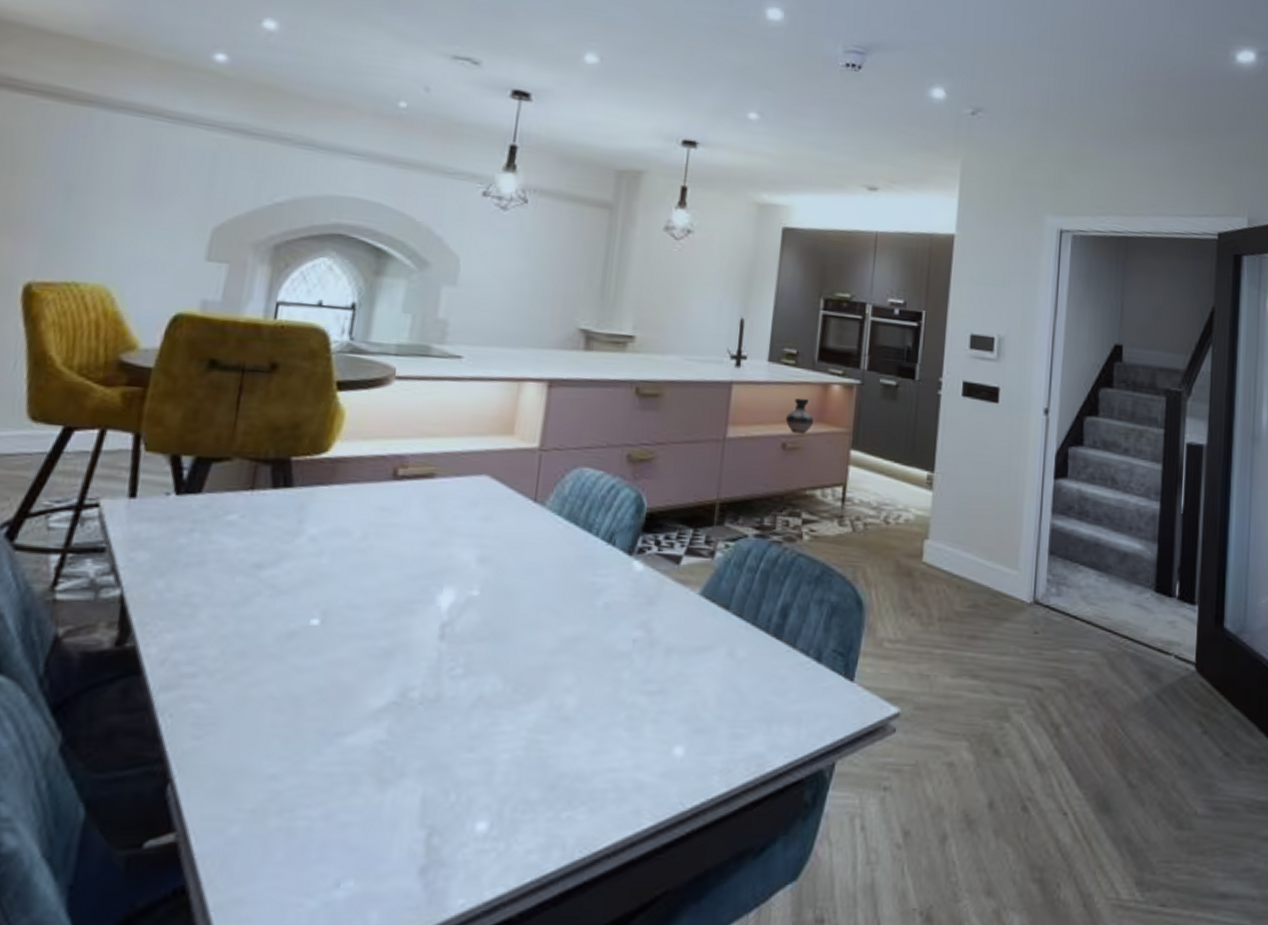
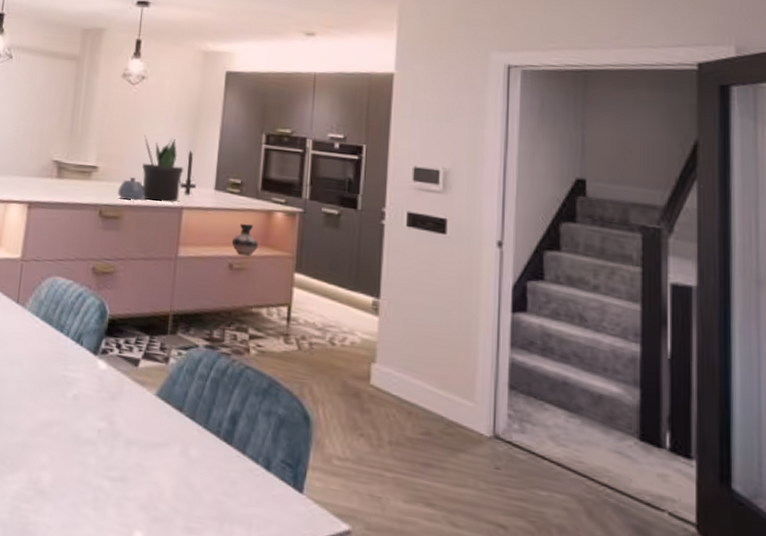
teapot: none [657,348,690,376] -> present [117,177,145,201]
planter: none [687,299,735,377] -> present [142,135,184,203]

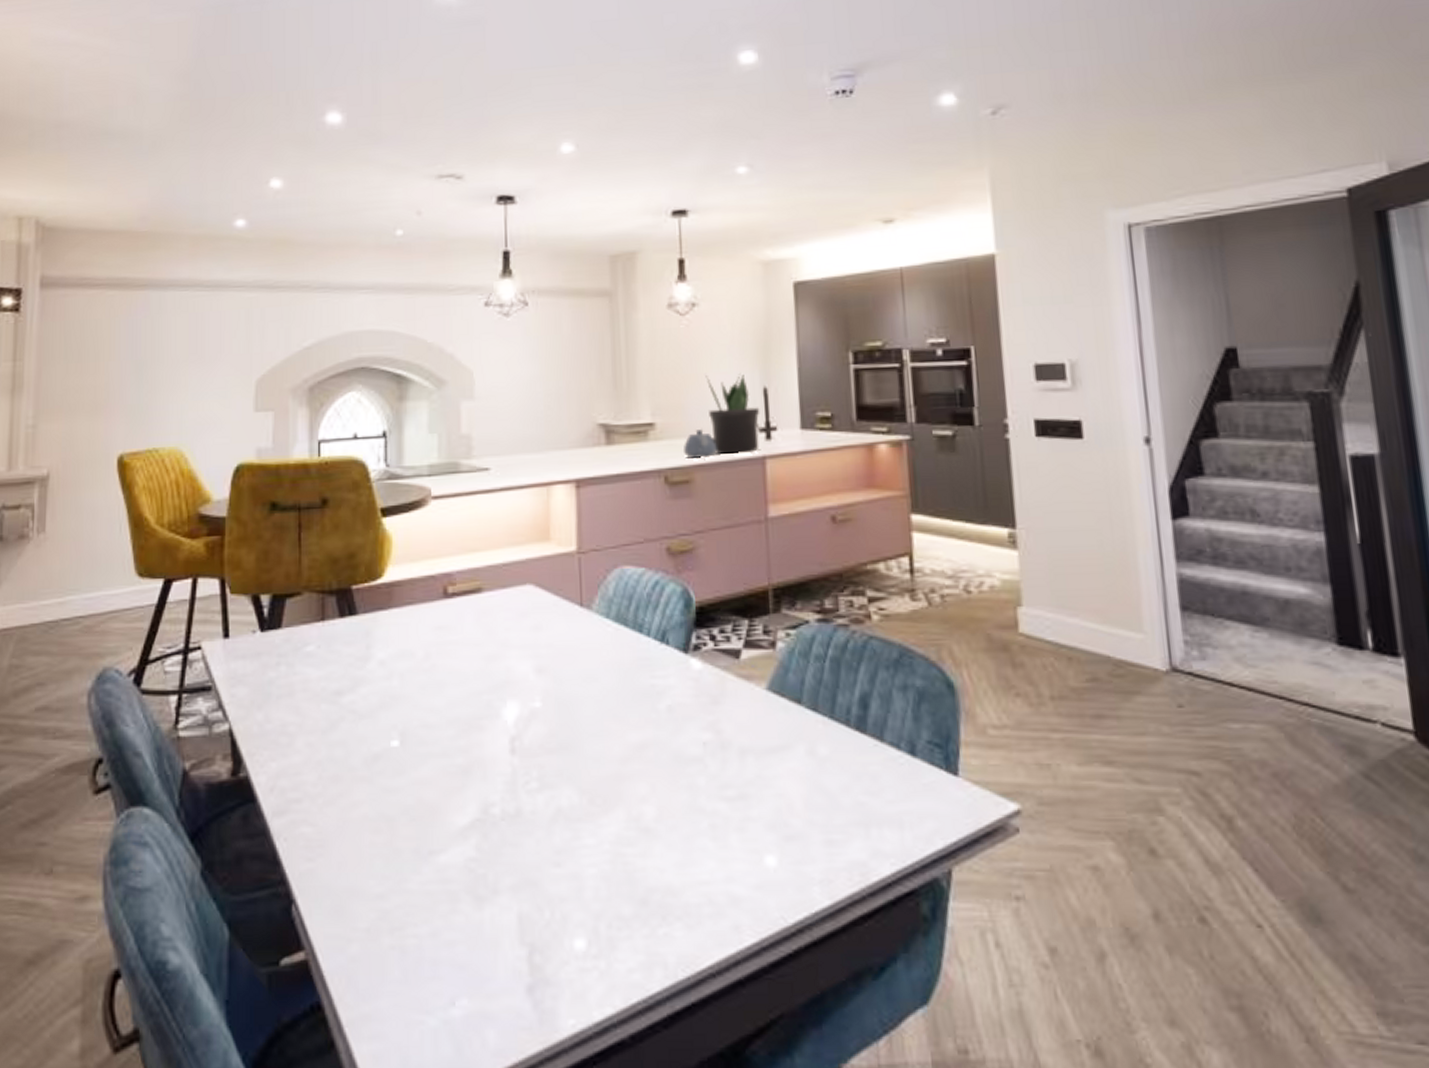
ceramic jug: present [231,224,258,257] -> none [830,465,863,504]

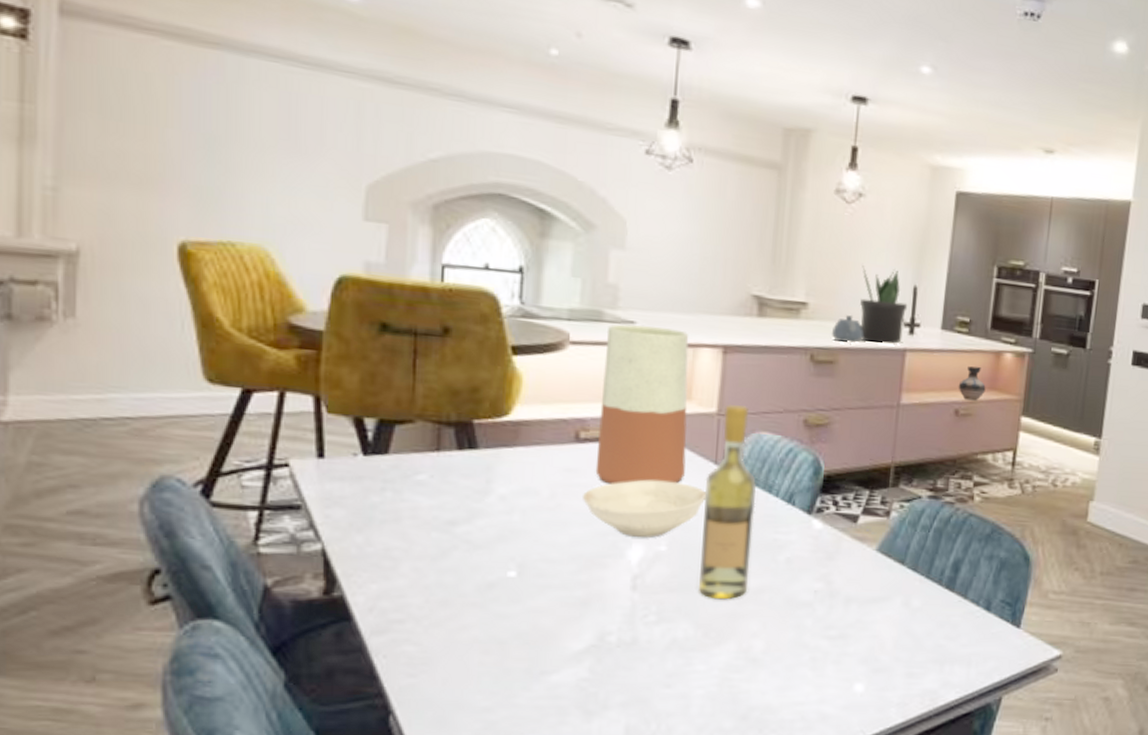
bowl: none [455,629,576,694] -> present [583,479,707,537]
vase: none [464,470,551,639] -> present [595,324,689,485]
bottle: none [572,539,631,760] -> present [699,403,756,600]
ceramic jug: none [830,465,863,504] -> present [958,366,986,401]

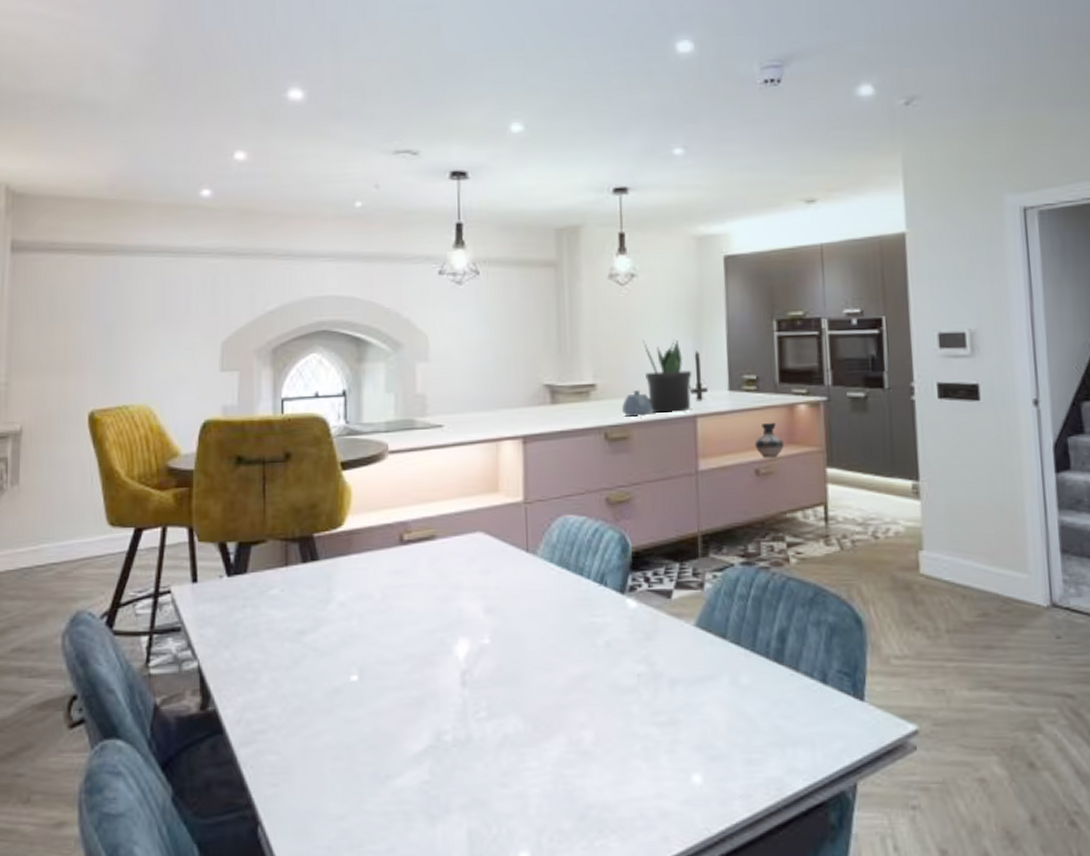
bowl: present [583,479,707,537] -> none [411,573,522,632]
vase: present [595,324,689,485] -> none [419,427,500,582]
bottle: present [699,403,756,600] -> none [519,491,571,690]

